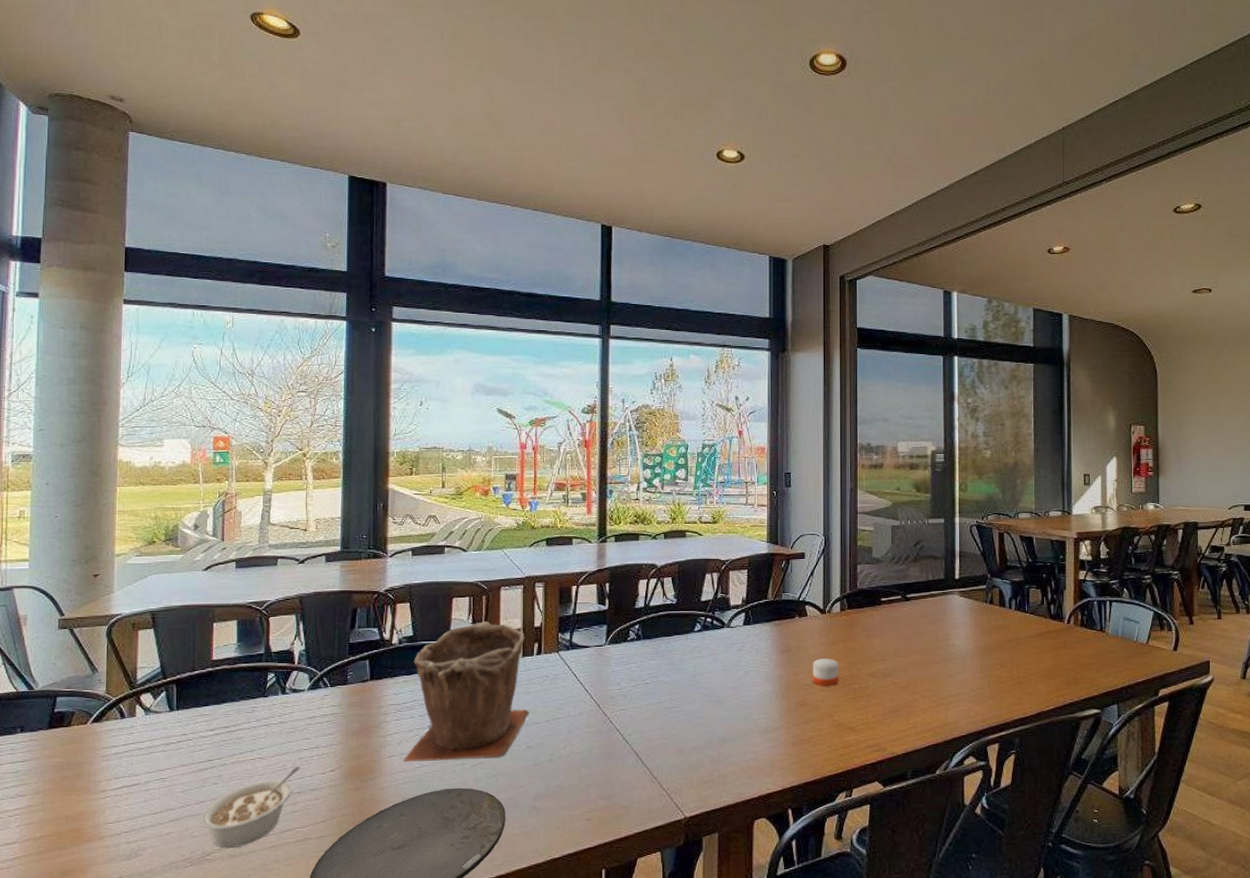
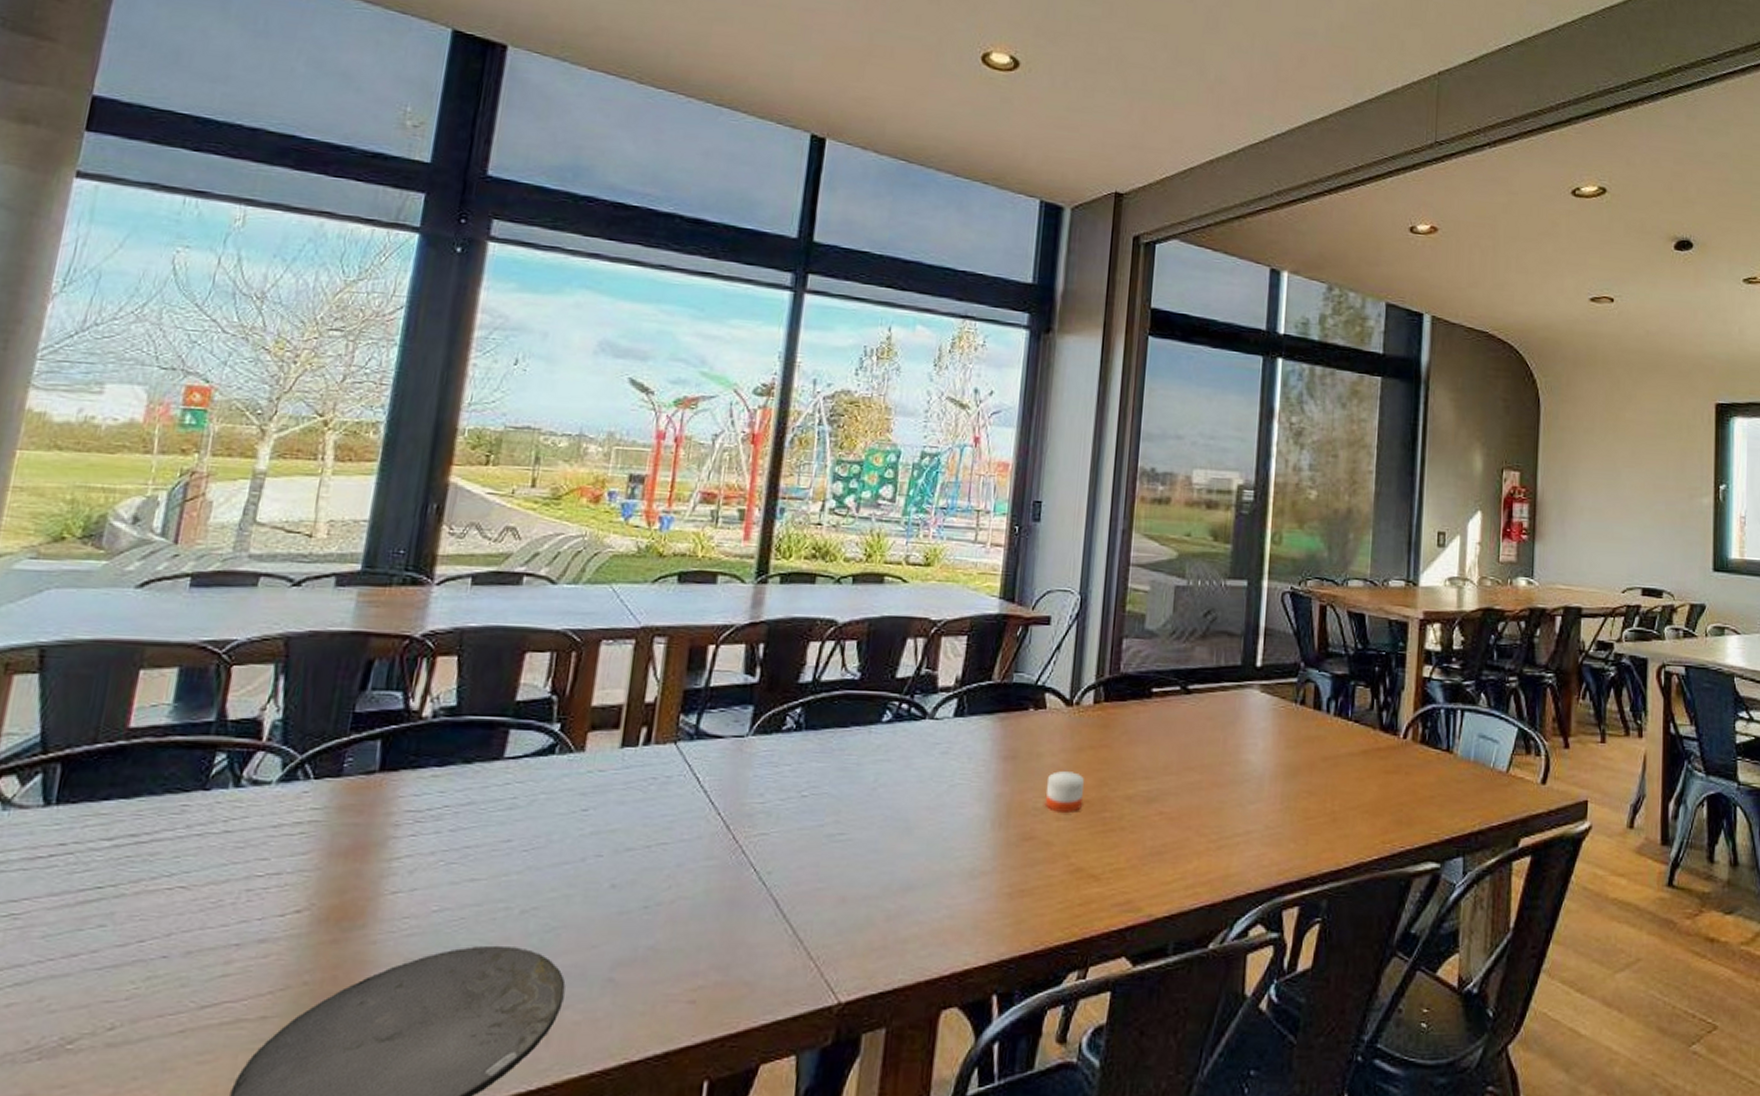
legume: present [201,766,301,849] -> none [65,902,247,1033]
plant pot: present [402,621,530,762] -> none [412,689,629,903]

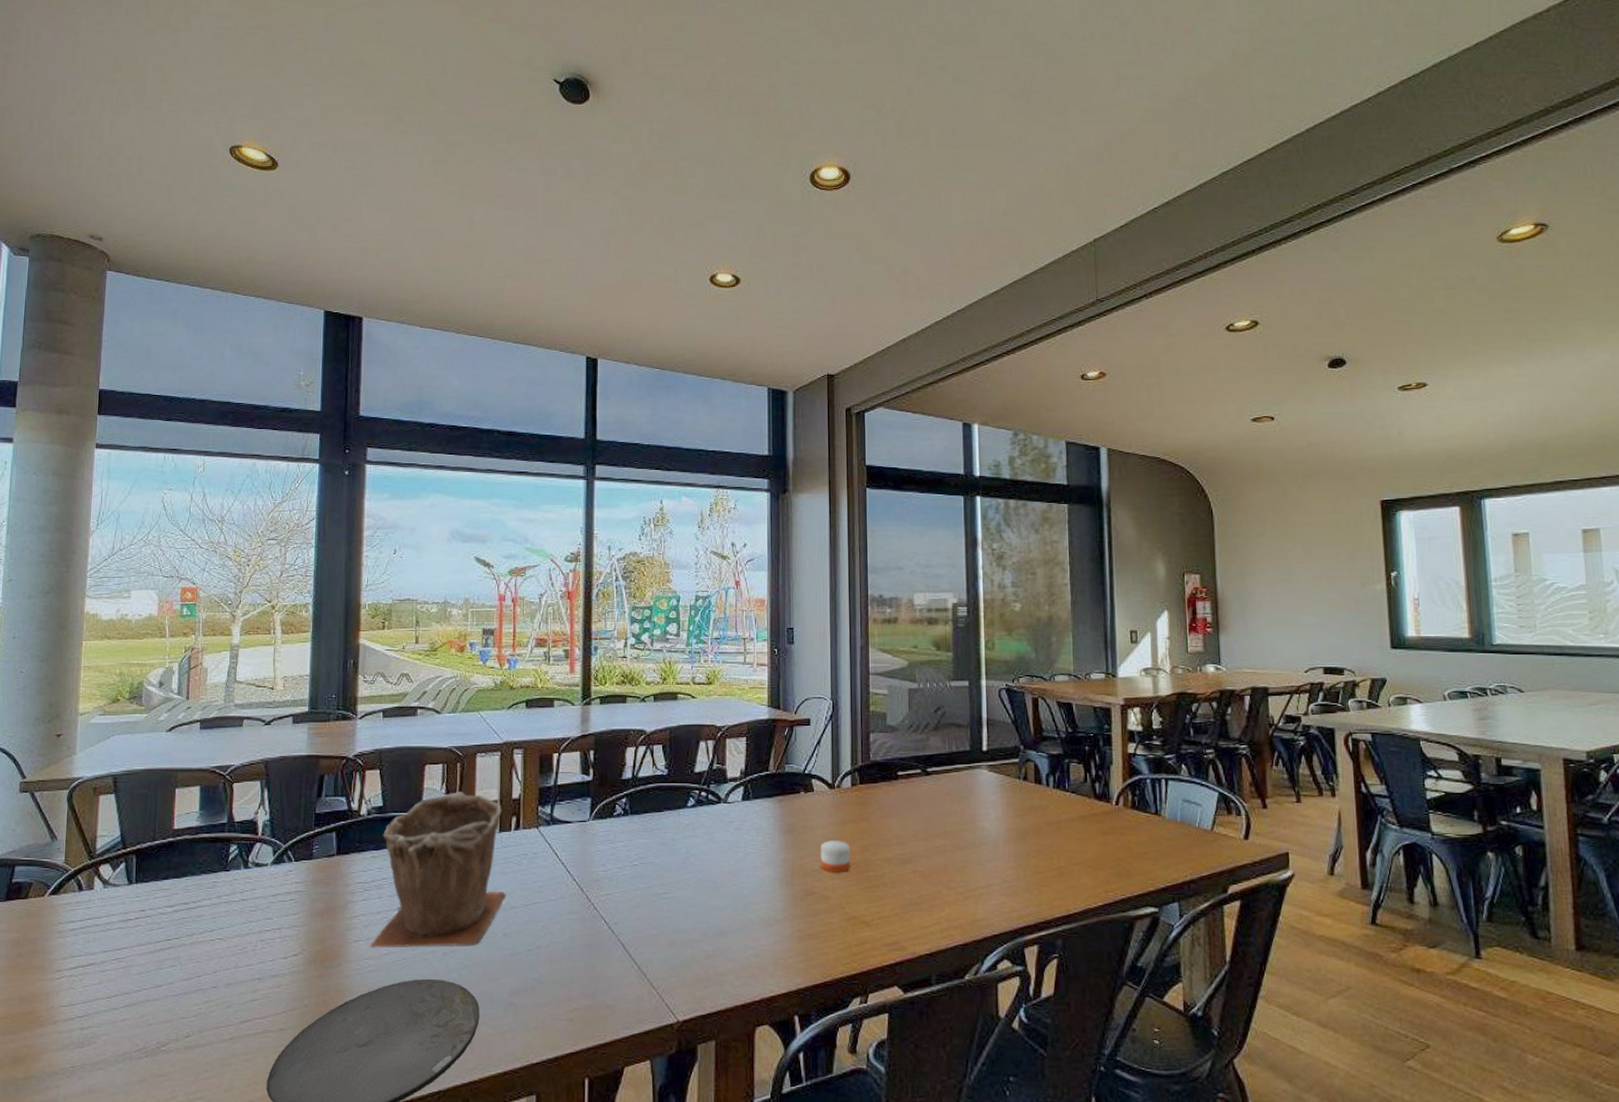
plant pot: none [412,689,629,903] -> present [369,791,507,948]

